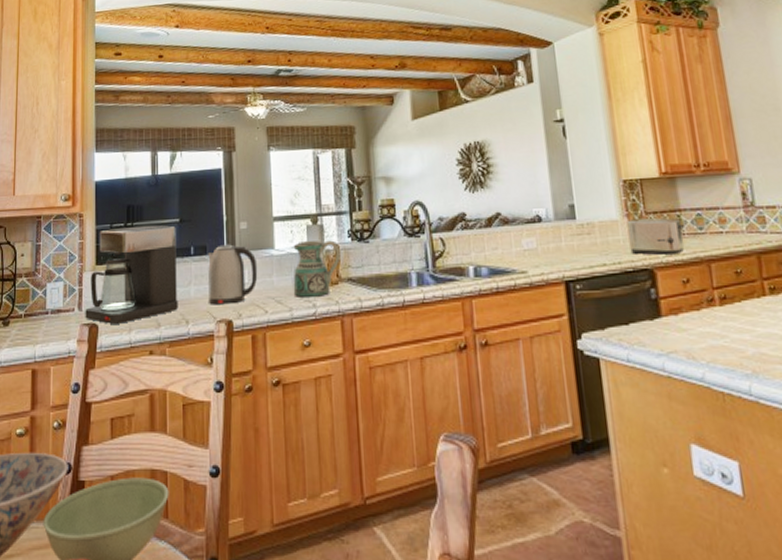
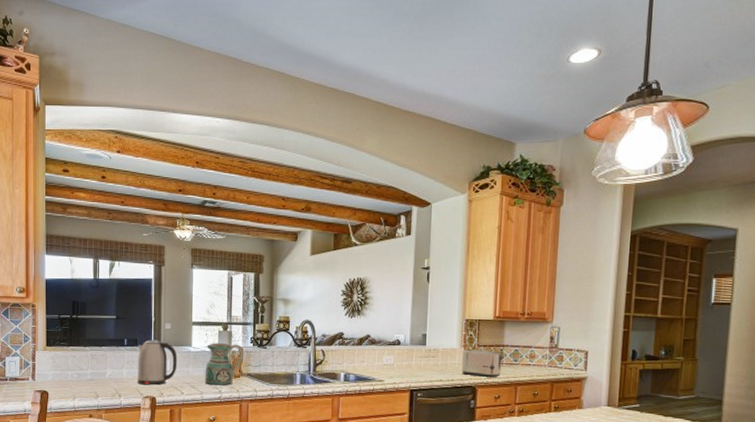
coffee maker: present [85,225,178,324] -> none [38,318,113,393]

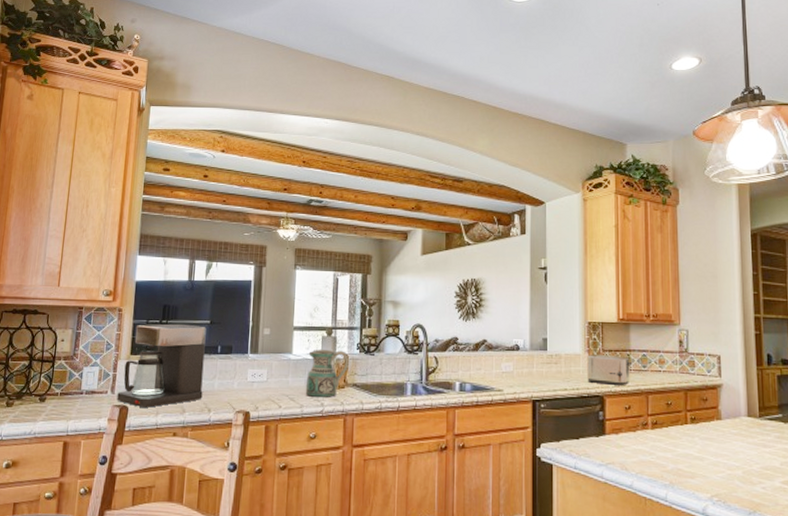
coffee maker: none [38,318,113,393] -> present [117,323,207,408]
kettle: present [138,339,178,386] -> none [230,346,276,398]

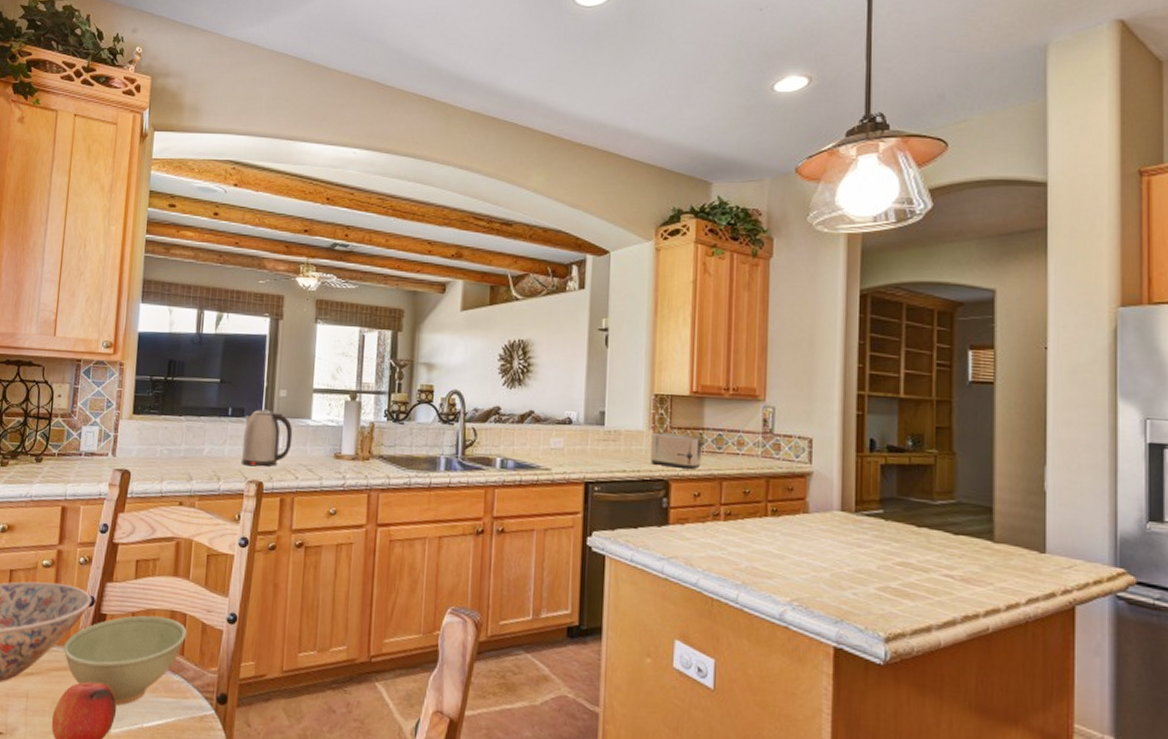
coffee maker: present [117,323,207,408] -> none [118,380,216,473]
kettle: none [230,346,276,398] -> present [242,409,293,467]
ceramic pitcher: present [305,349,350,397] -> none [325,414,376,470]

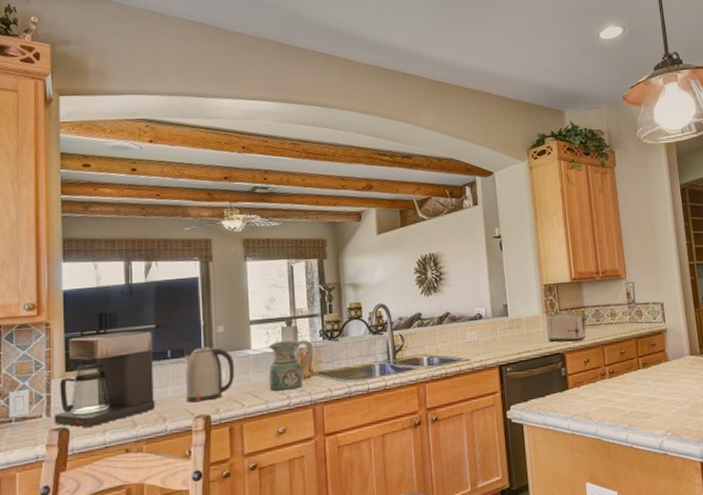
coffee maker: none [118,380,216,473] -> present [54,331,155,428]
ceramic pitcher: none [325,414,376,470] -> present [268,339,314,391]

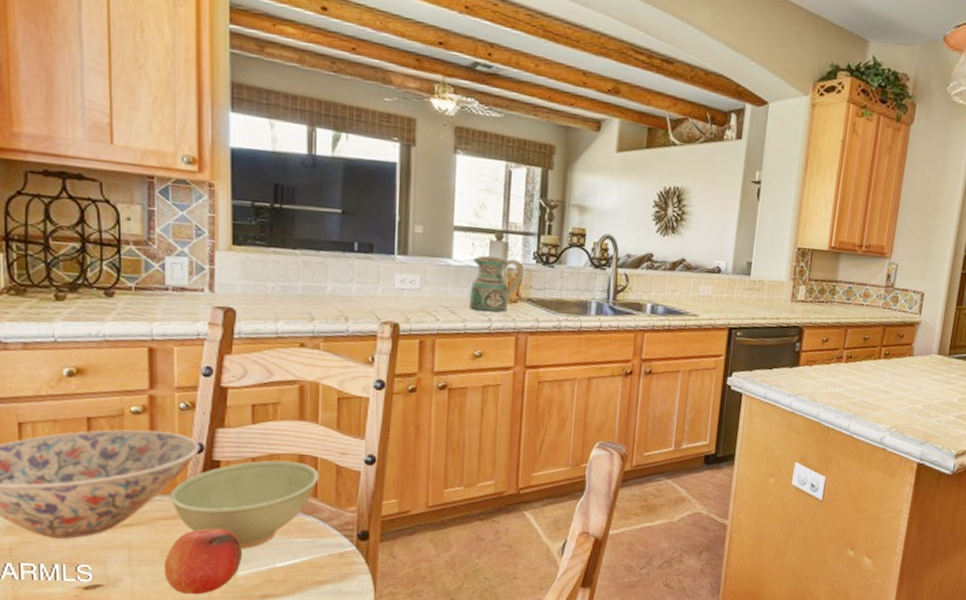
coffee maker: present [54,331,155,428] -> none [218,206,337,312]
kettle: present [185,346,235,403] -> none [373,245,432,308]
toaster: present [546,313,588,342] -> none [788,282,837,318]

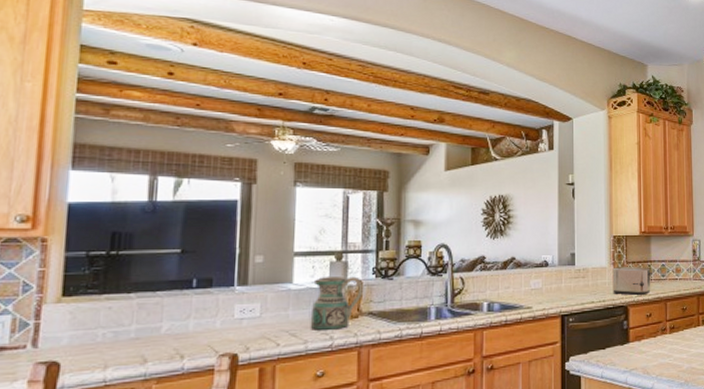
toaster: none [788,282,837,318] -> present [612,266,653,296]

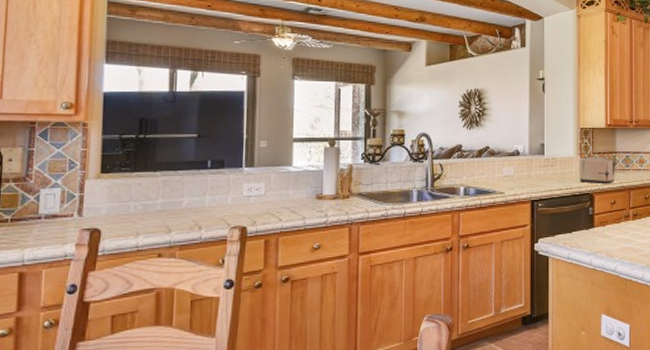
ceramic pitcher: present [310,275,364,330] -> none [307,160,354,208]

